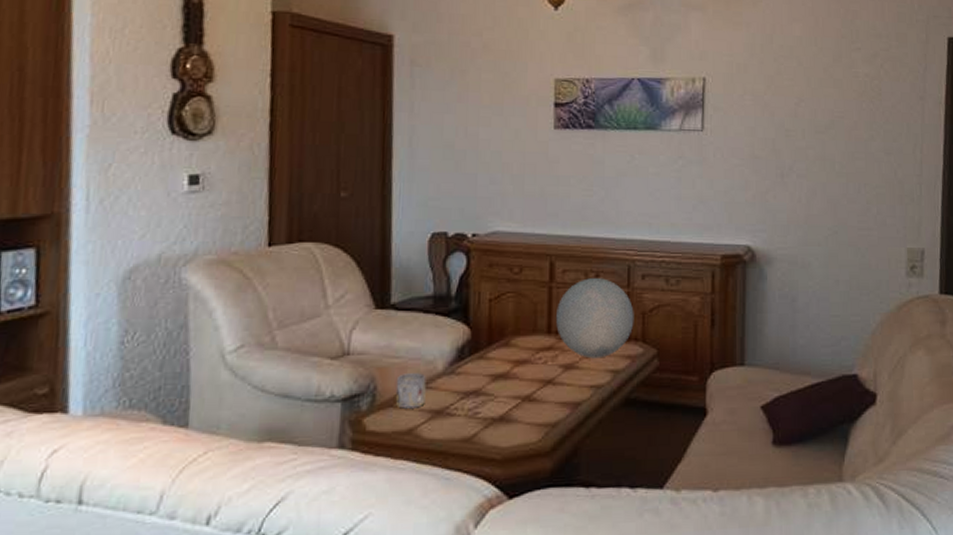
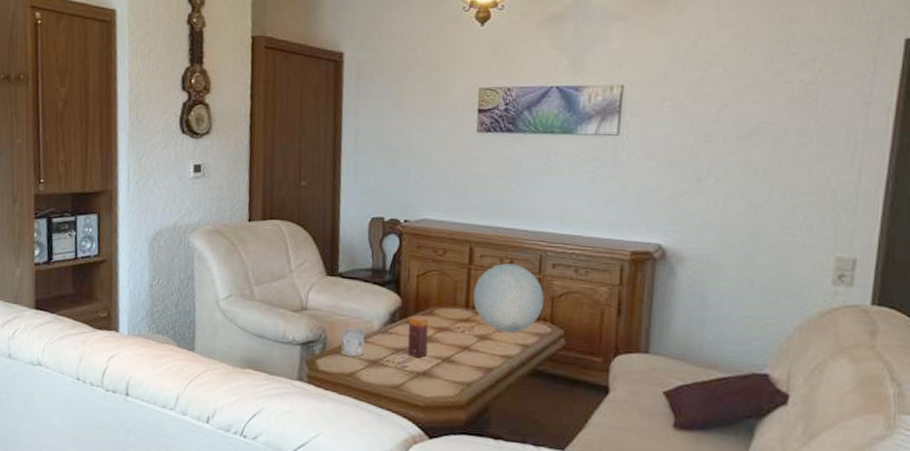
candle: none [479,348,505,400] -> present [407,315,429,358]

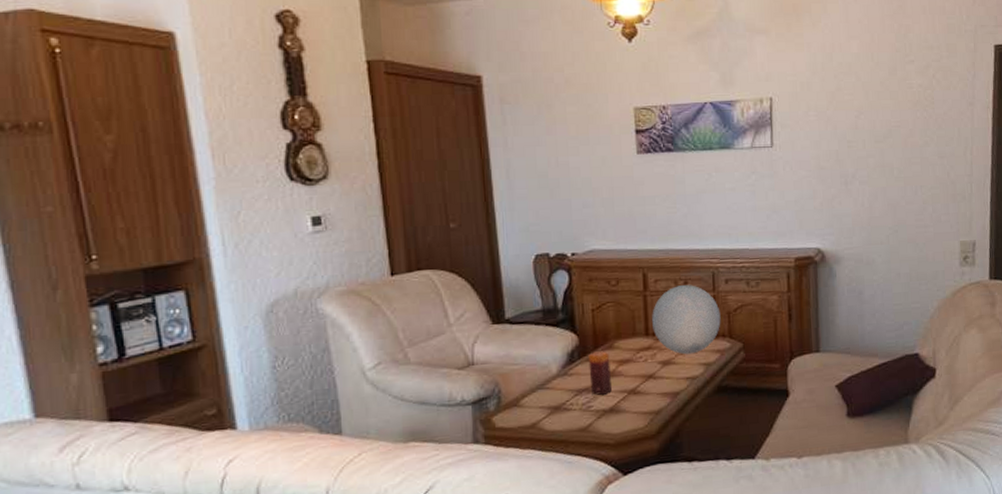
mug: present [341,329,365,357] -> none [517,376,544,407]

